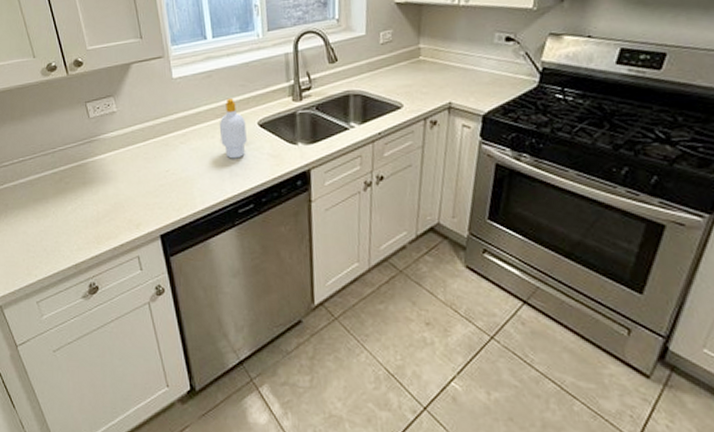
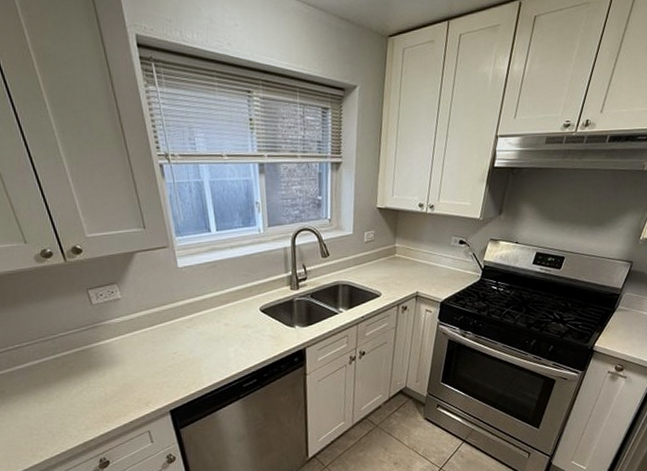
soap bottle: present [219,99,247,159] -> none [224,287,250,341]

